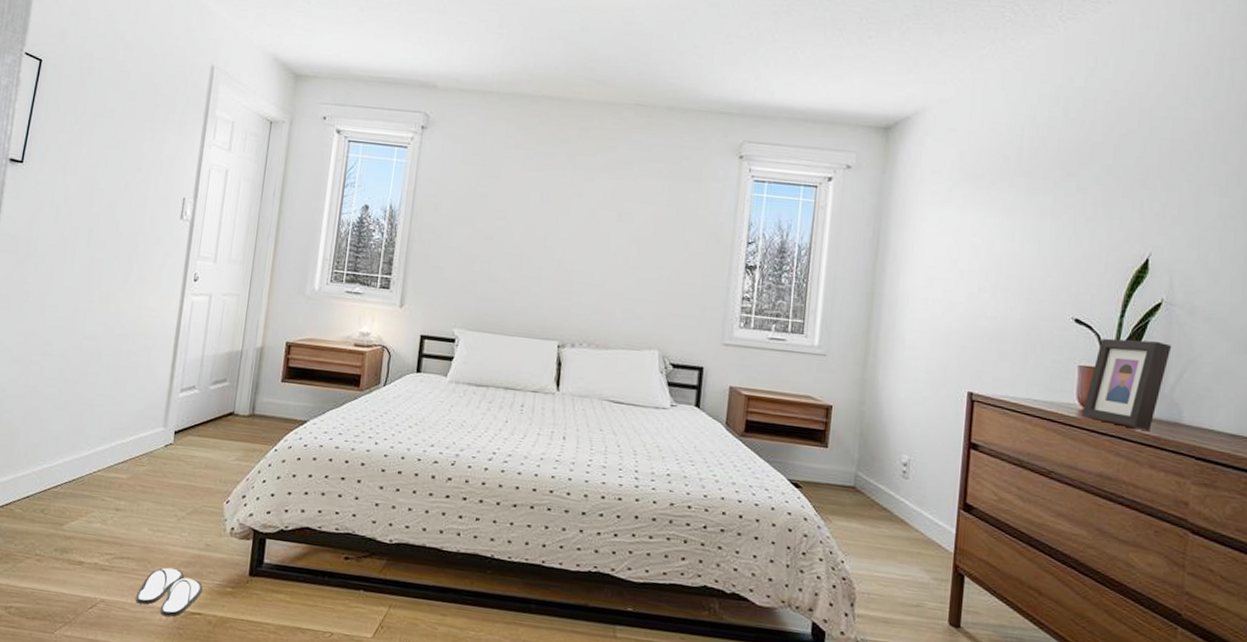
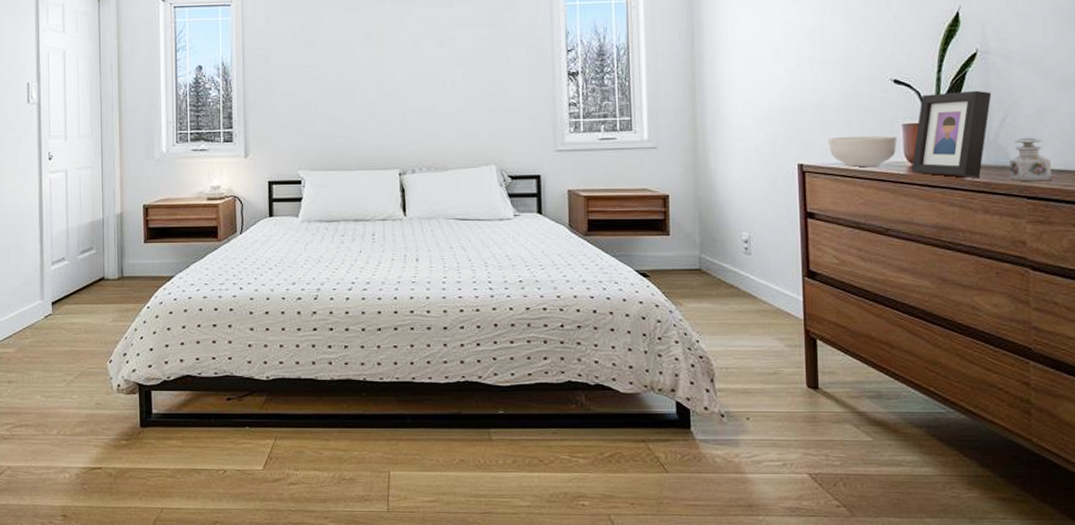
slippers: present [135,567,203,617] -> none [39,429,99,474]
bowl: none [1000,369,1071,406] -> present [827,135,897,168]
perfume bottle: none [1180,396,1224,444] -> present [1009,137,1052,182]

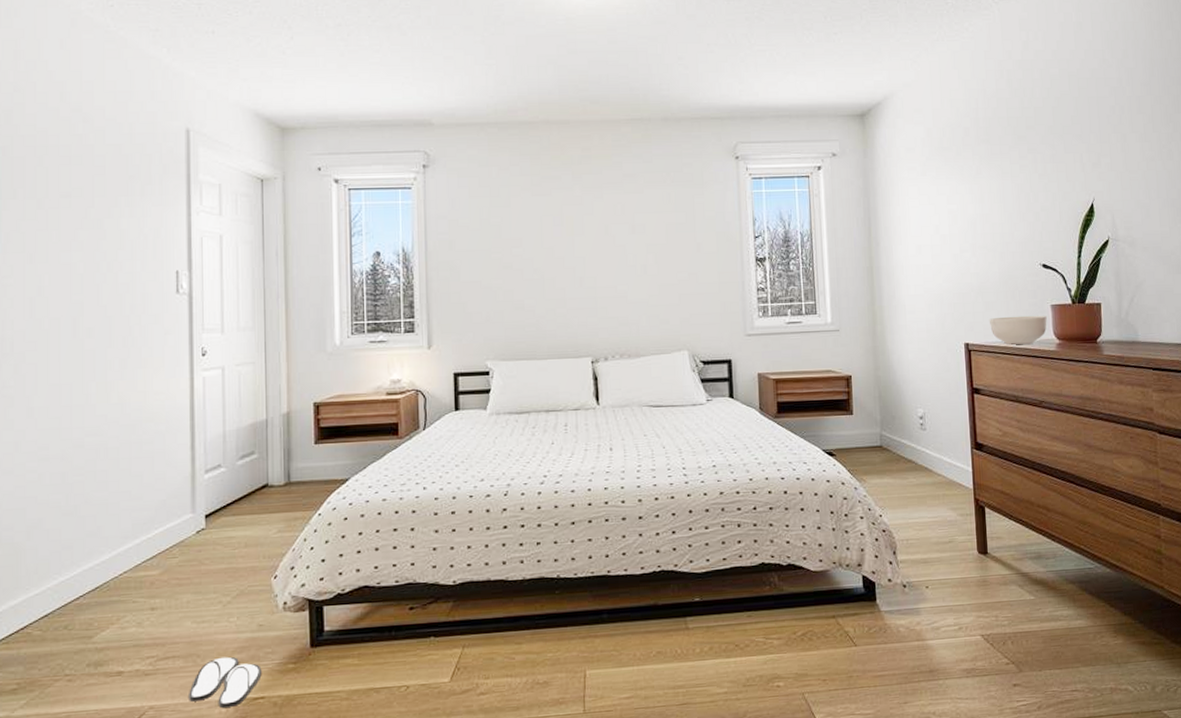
slippers: none [39,429,99,474] -> present [189,657,262,708]
picture frame: present [911,90,992,178] -> none [1059,273,1122,352]
perfume bottle: present [1009,137,1052,182] -> none [1137,315,1172,354]

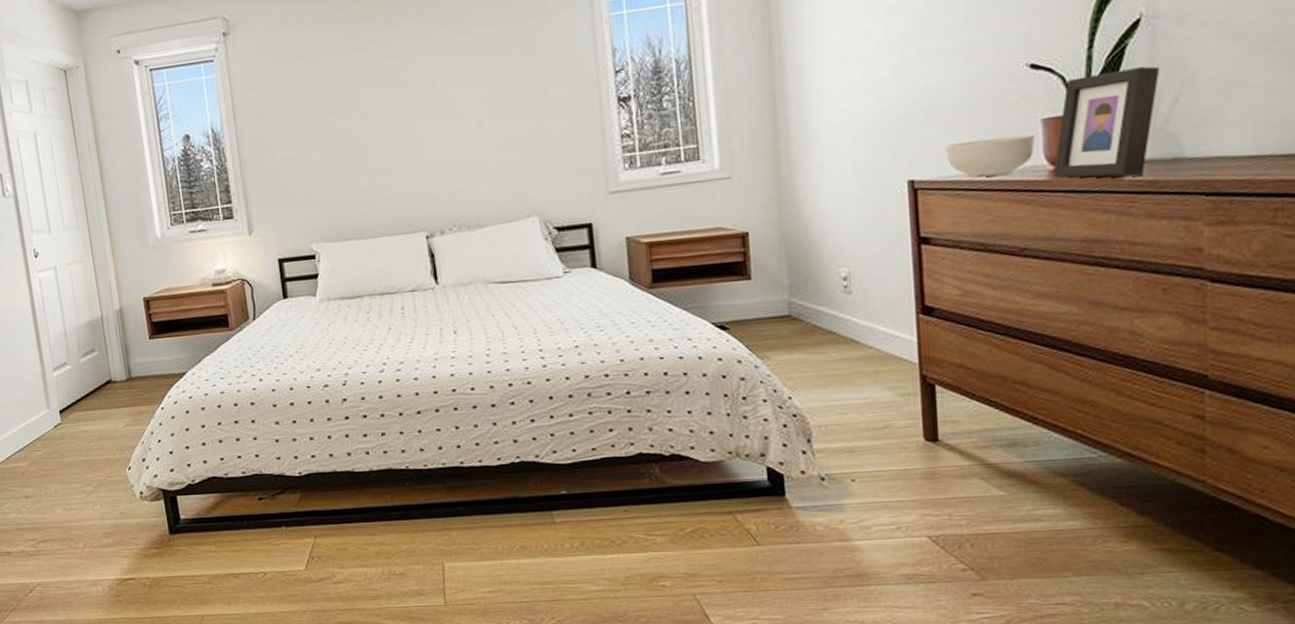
slippers: present [189,657,262,708] -> none [68,541,129,586]
picture frame: none [1059,273,1122,352] -> present [1053,66,1161,179]

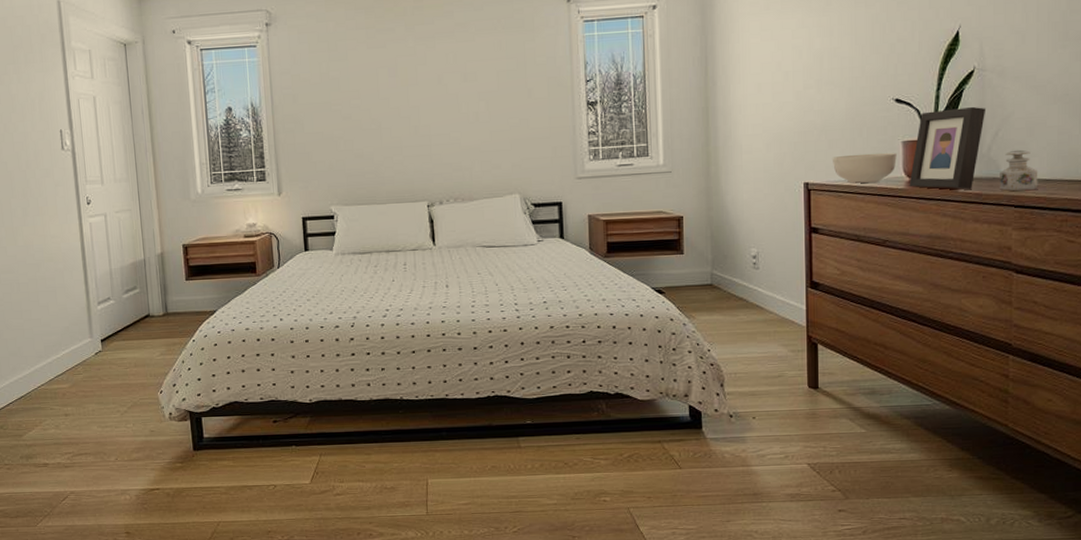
perfume bottle: none [1183,118,1240,175] -> present [1000,149,1038,191]

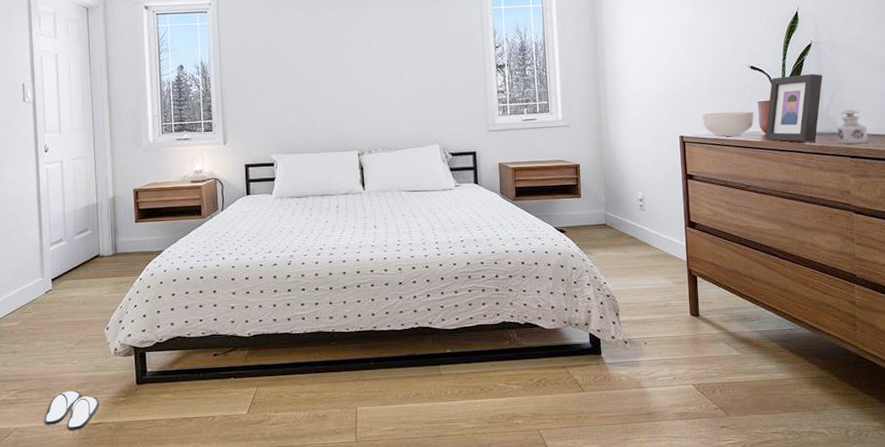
slippers: none [100,455,156,495] -> present [44,391,99,430]

